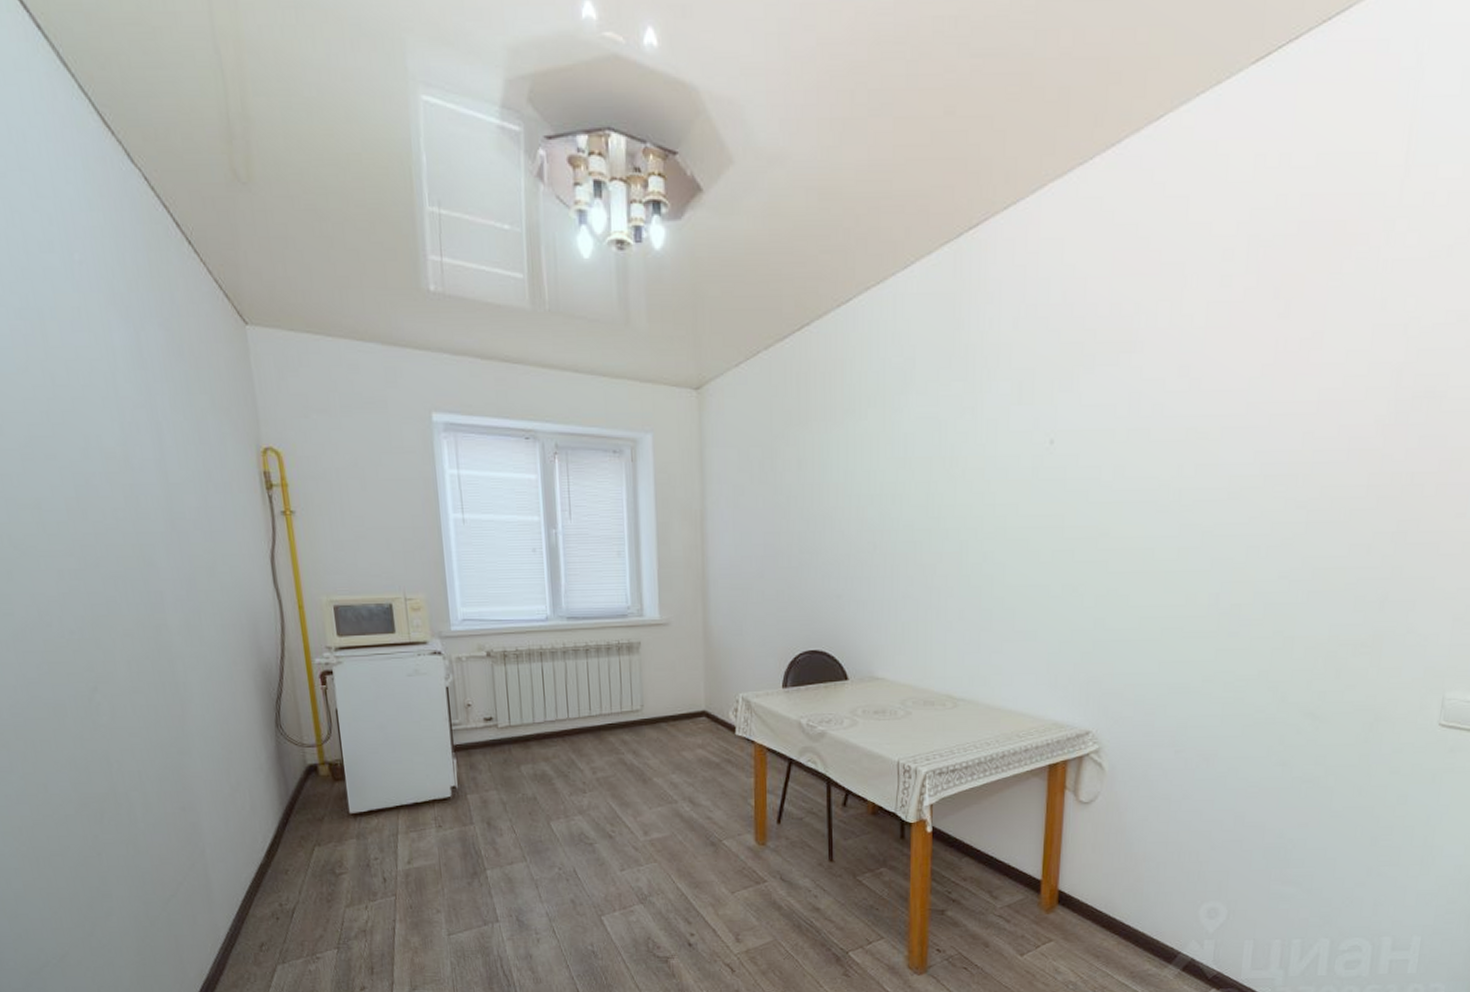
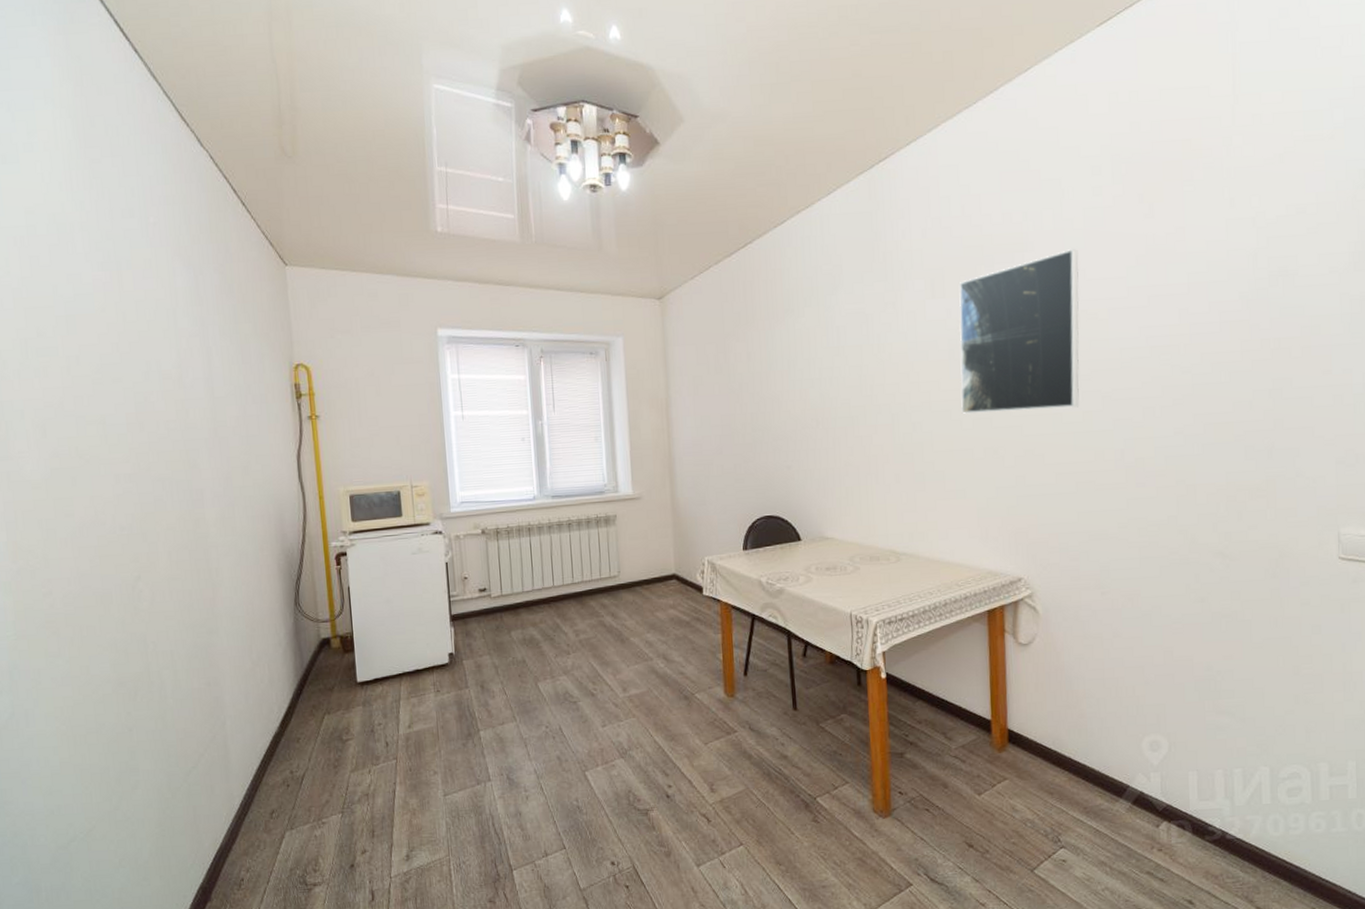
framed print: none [1039,352,1196,545] -> present [959,249,1080,415]

